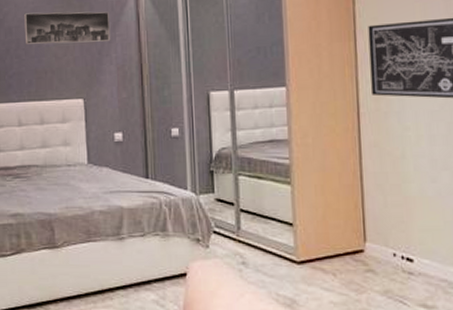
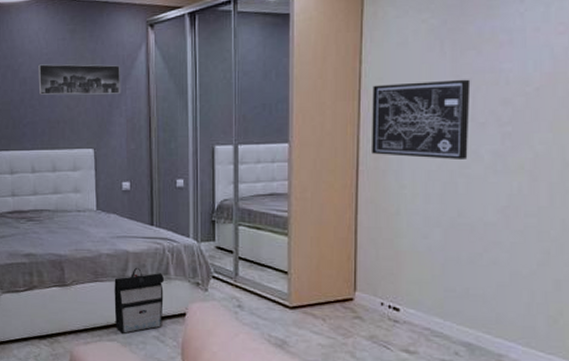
backpack: none [108,224,163,298] -> present [114,267,165,334]

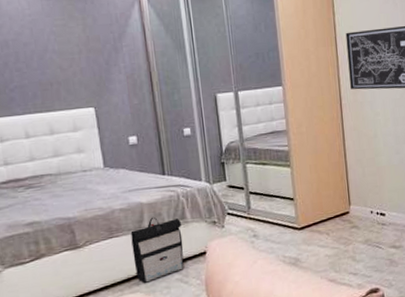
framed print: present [38,64,121,95] -> none [21,23,118,57]

